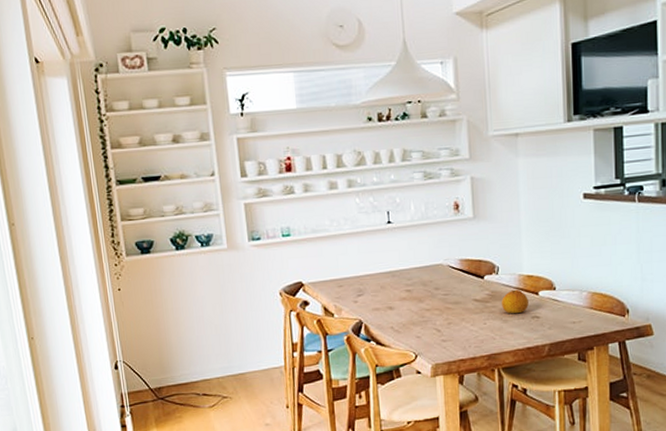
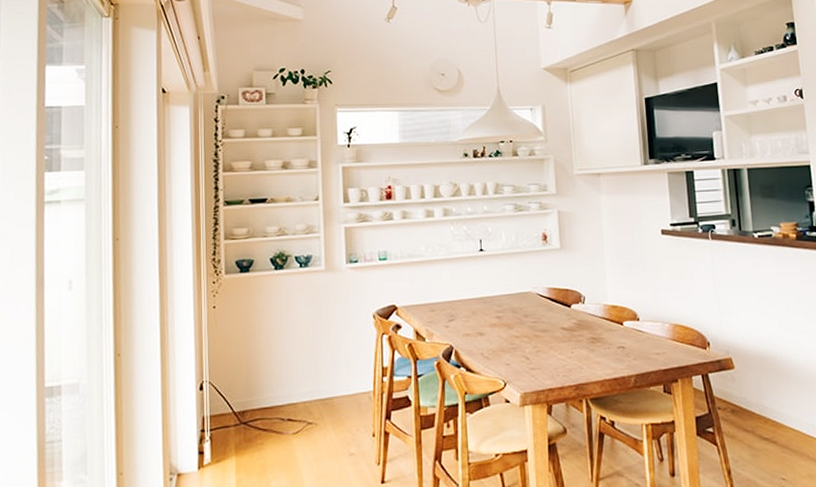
fruit: present [502,289,529,314] -> none [588,319,614,344]

